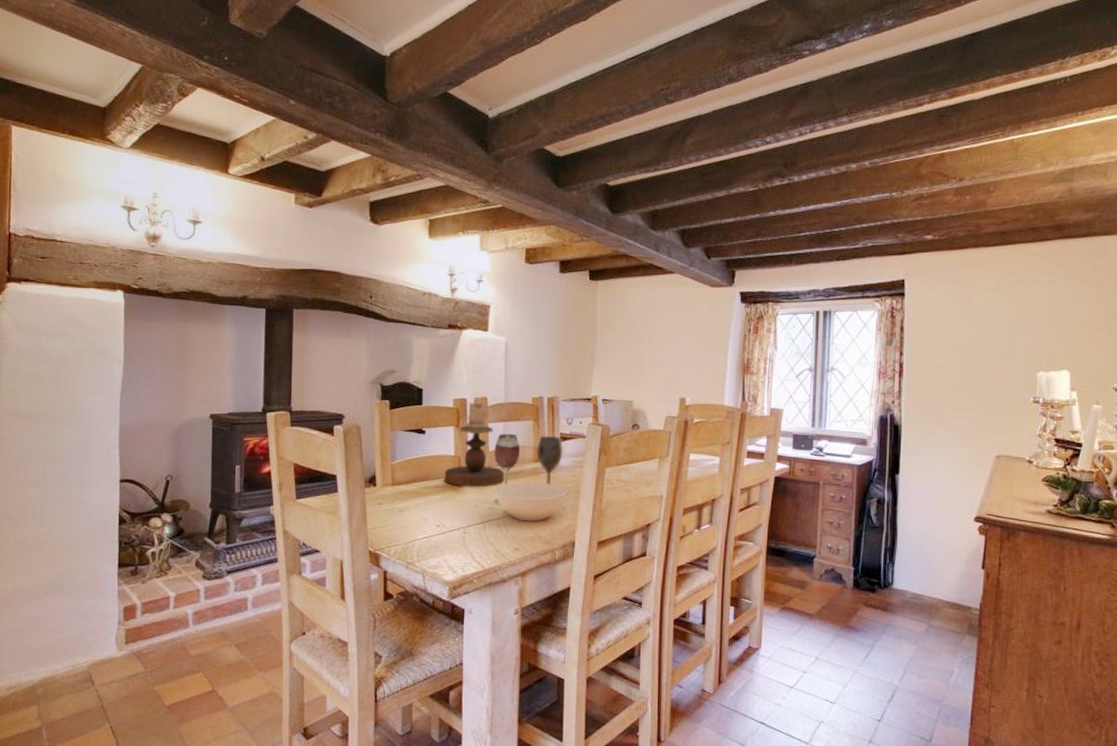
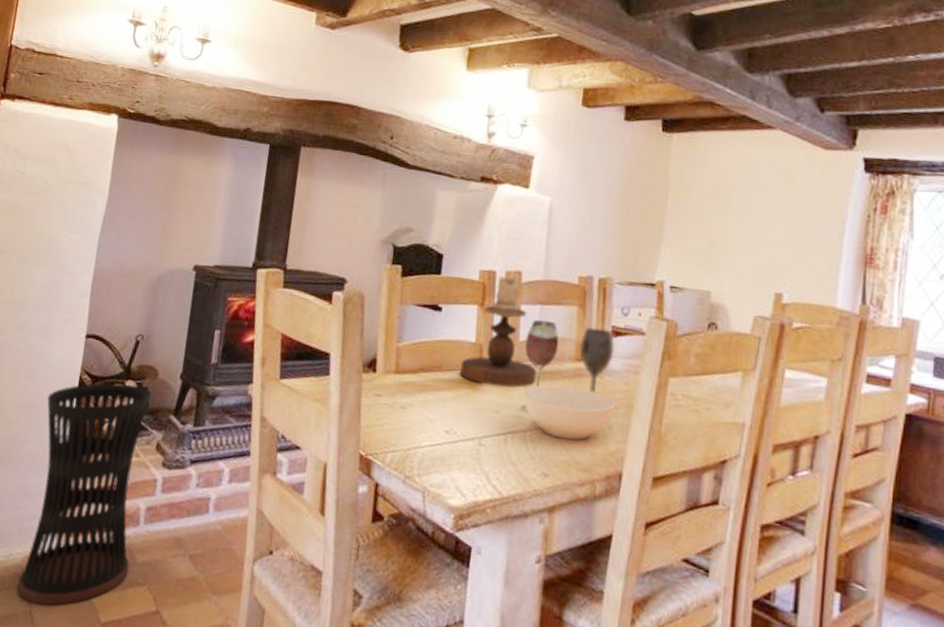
umbrella stand: none [87,516,186,699] -> present [16,383,152,606]

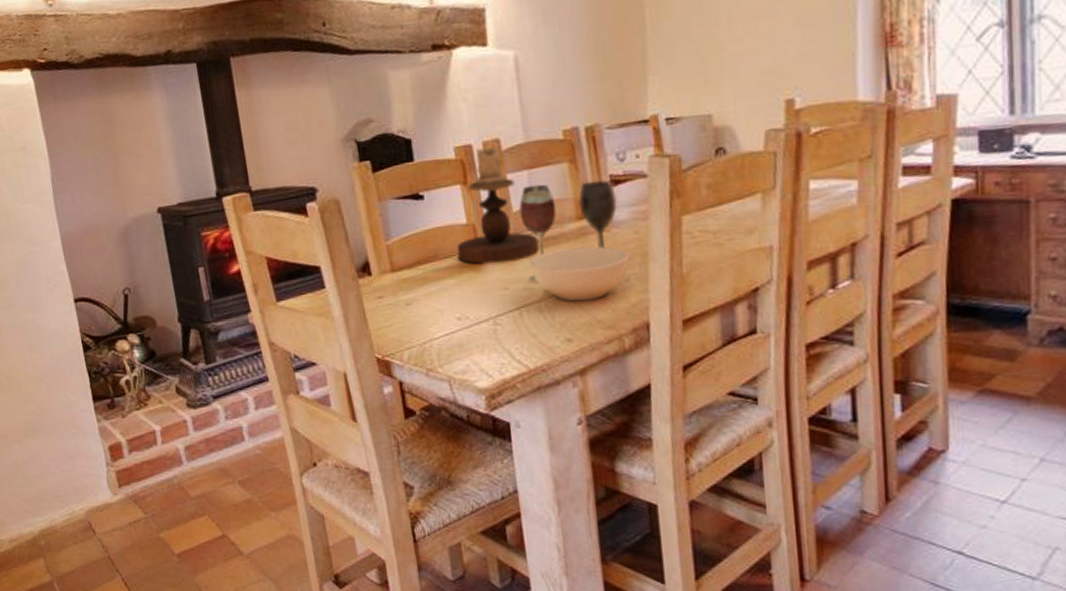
umbrella stand: present [16,383,152,606] -> none [58,337,187,549]

